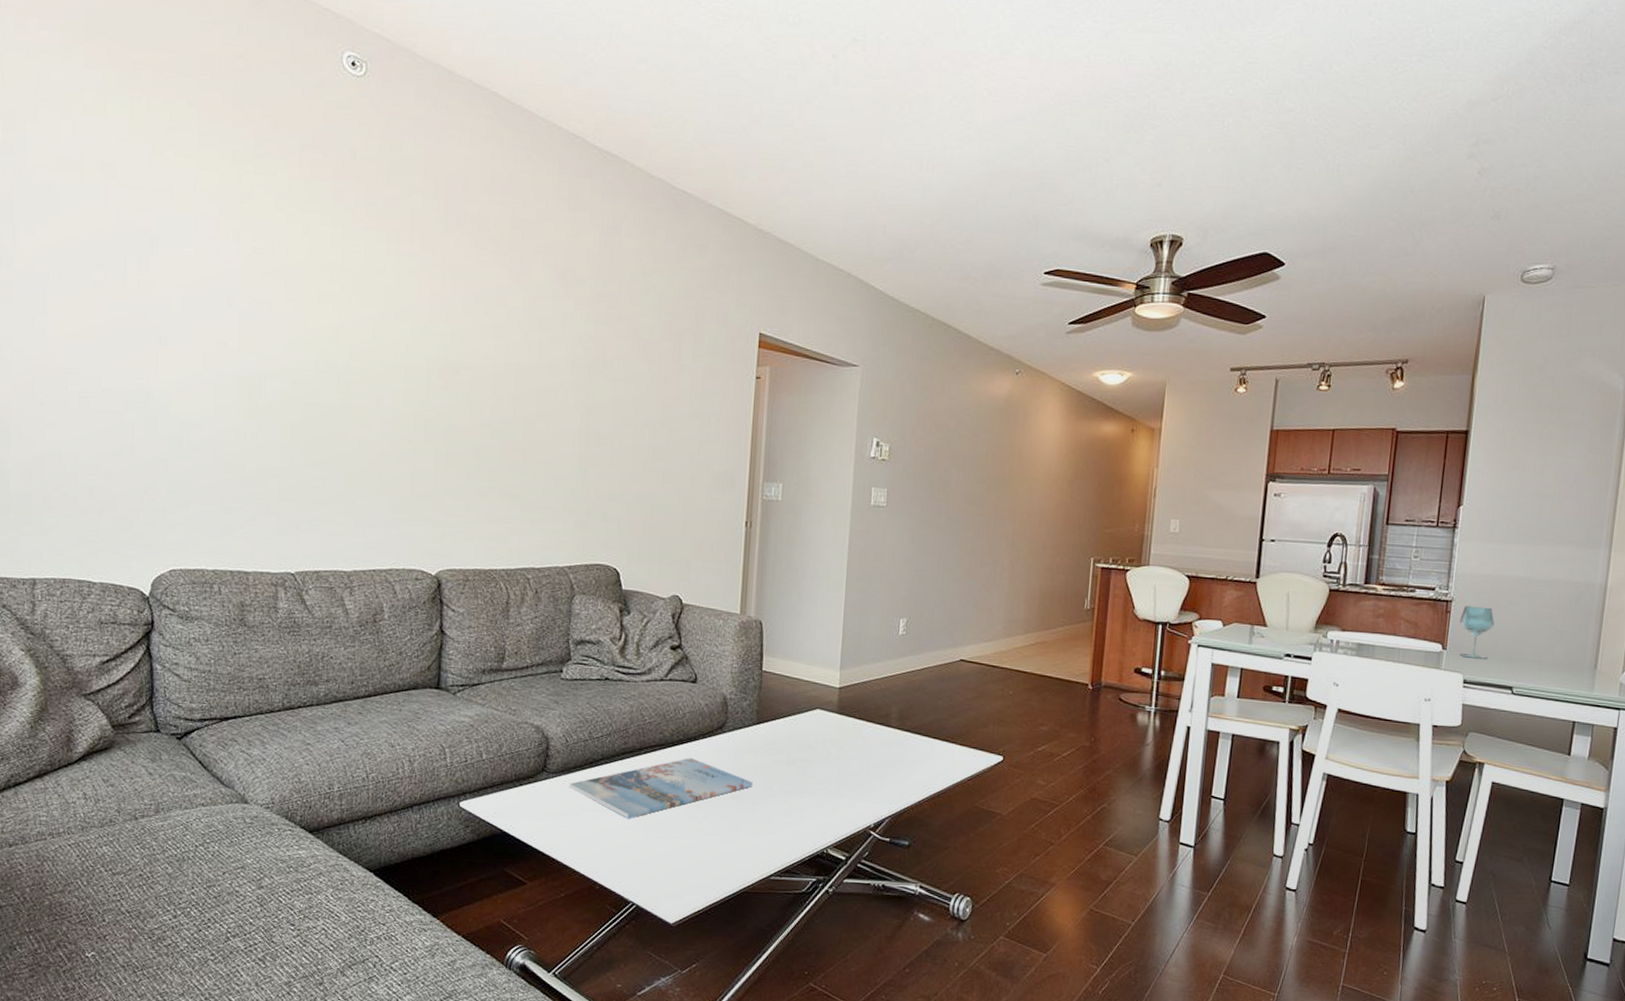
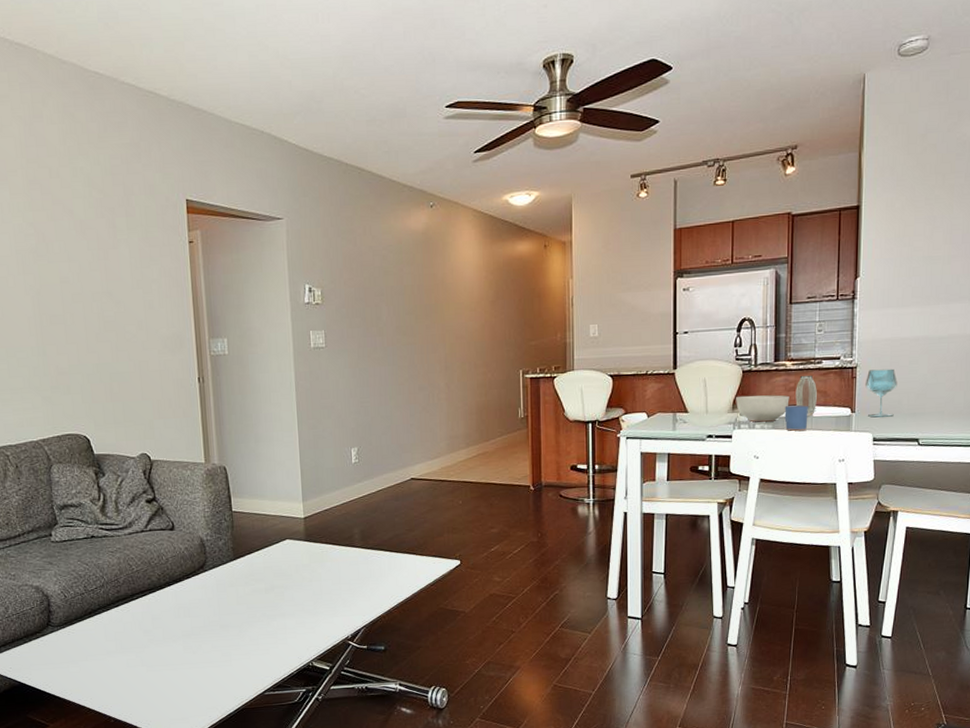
magazine: present [569,758,753,819] -> none [73,597,238,658]
bowl: none [1319,615,1377,648] -> present [736,395,790,422]
mug: none [1370,633,1397,662] -> present [784,405,808,431]
vase: none [1383,602,1408,648] -> present [795,375,817,417]

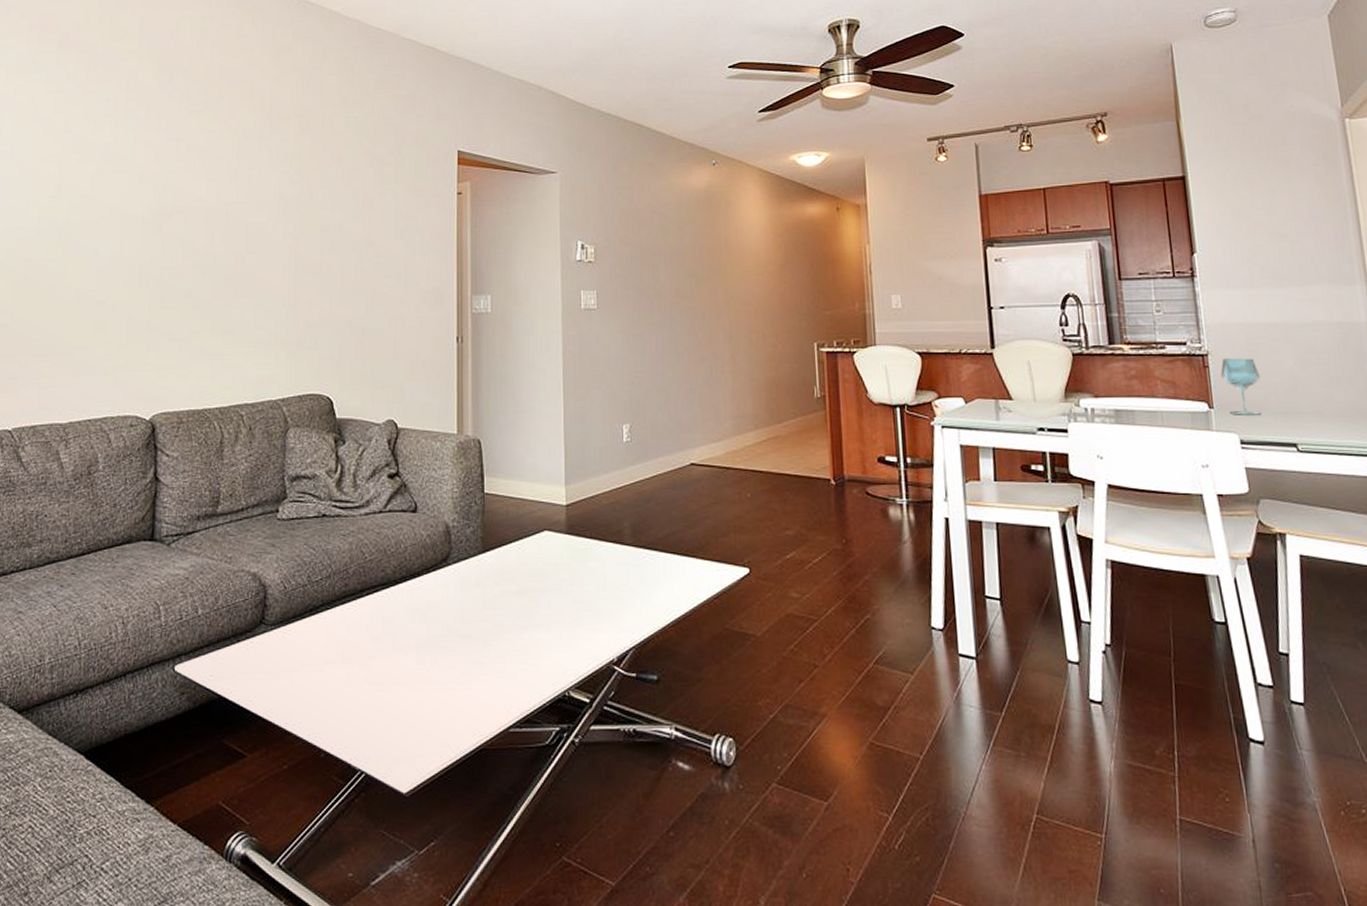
bowl: present [736,395,790,422] -> none [1068,382,1132,415]
mug: present [784,405,808,431] -> none [1127,397,1158,427]
vase: present [795,375,817,417] -> none [1138,361,1166,411]

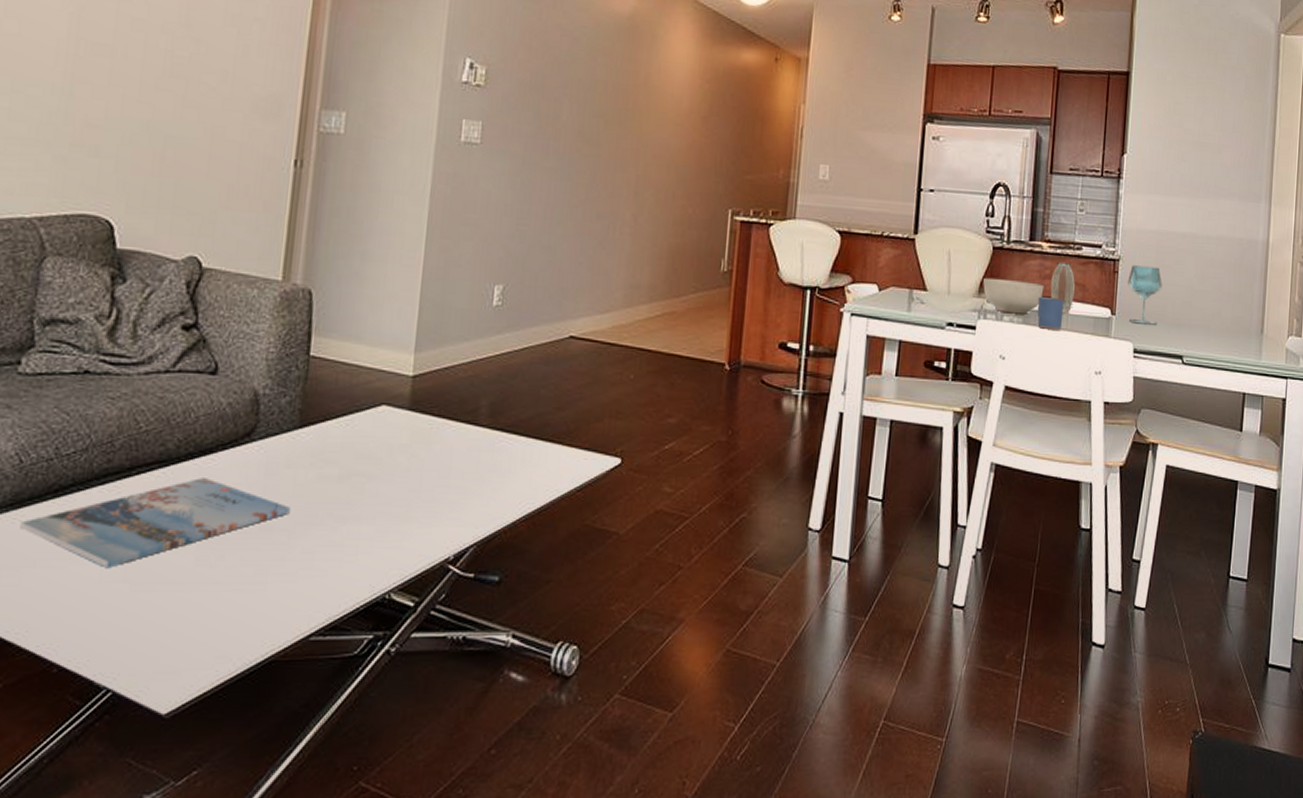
magazine: none [289,597,483,672] -> present [20,478,291,569]
bowl: none [1068,382,1132,415] -> present [983,277,1044,314]
mug: none [1127,397,1158,427] -> present [1037,297,1064,330]
vase: none [1138,361,1166,411] -> present [1050,261,1075,314]

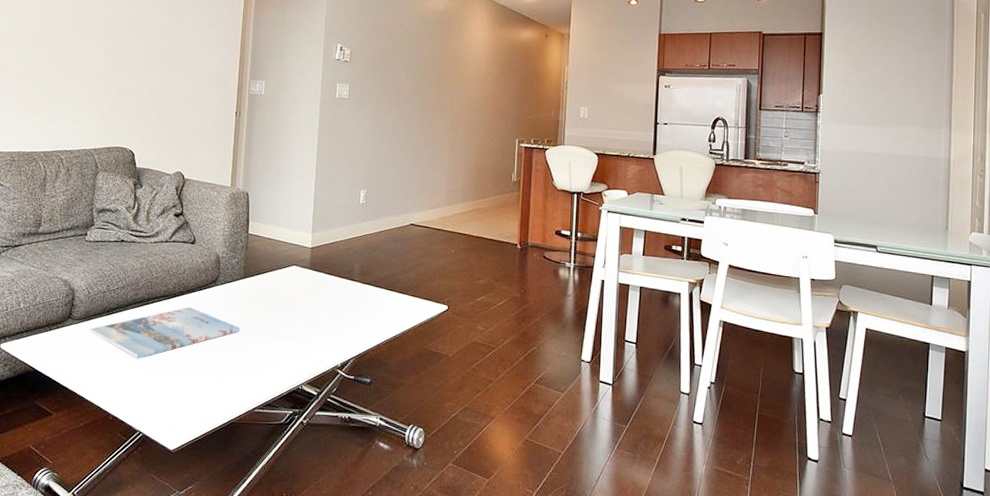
bowl: present [983,277,1044,314] -> none [708,186,758,213]
mug: present [1037,297,1064,330] -> none [752,200,775,225]
vase: present [1050,261,1075,314] -> none [763,174,783,213]
wine glass: present [1128,265,1162,325] -> none [827,177,857,222]

